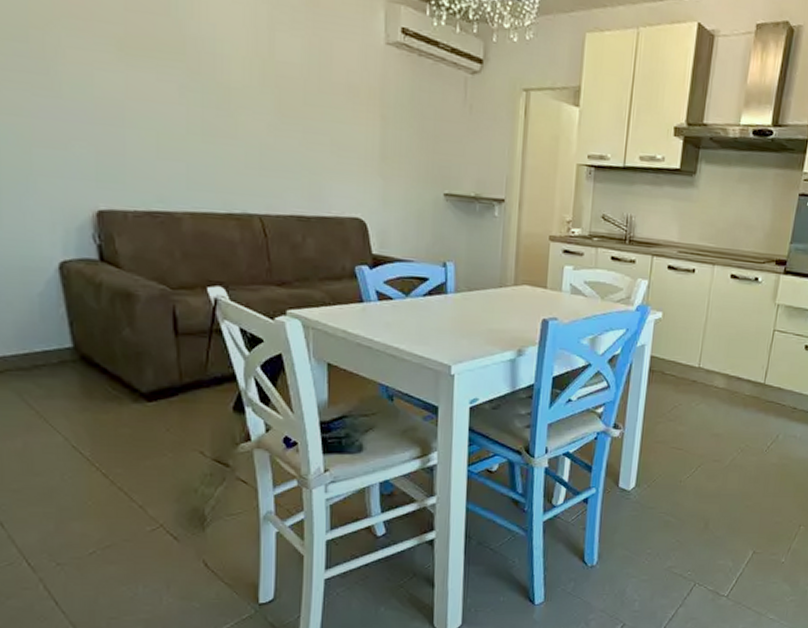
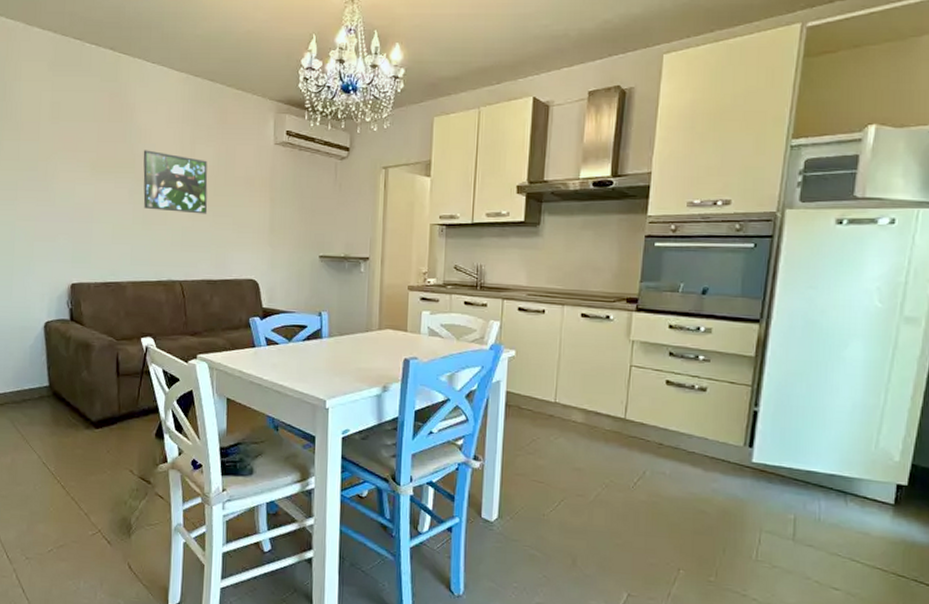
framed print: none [197,30,295,129] -> present [143,150,208,214]

